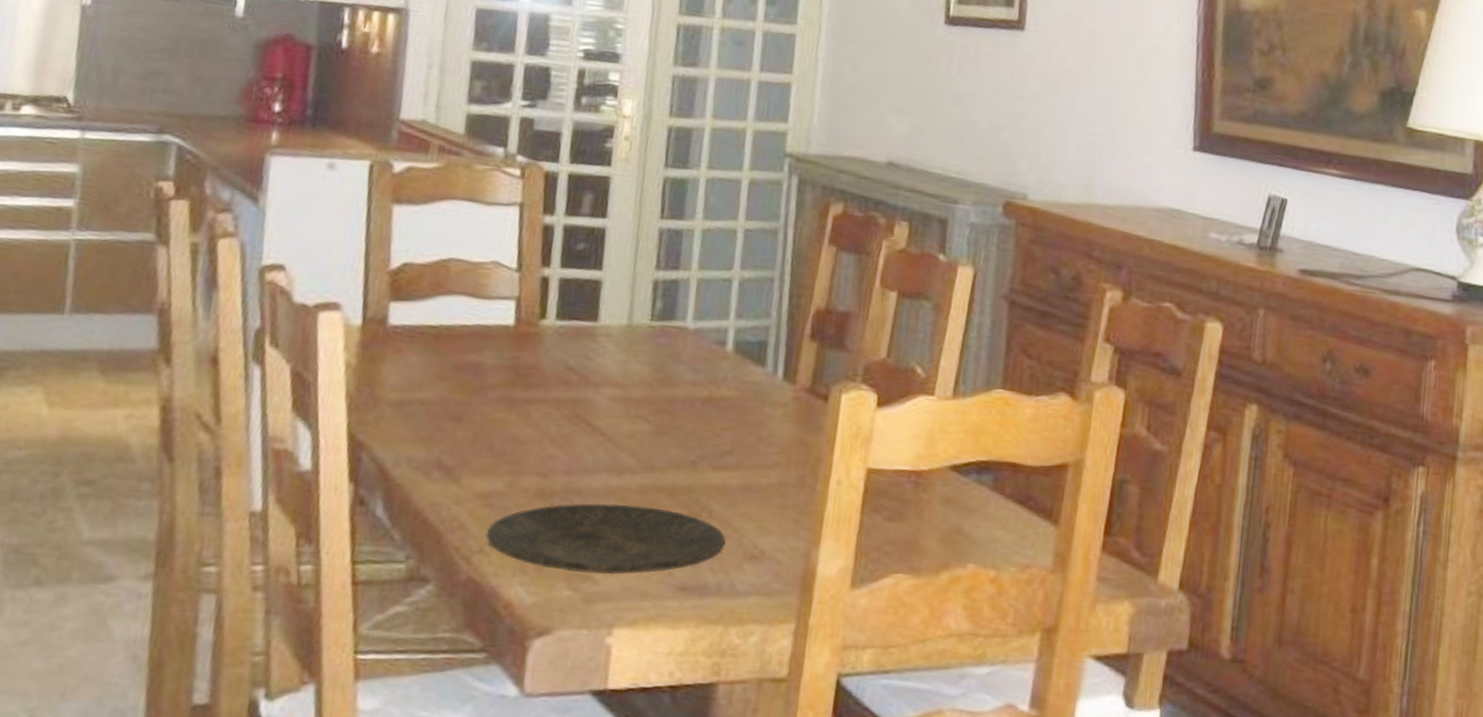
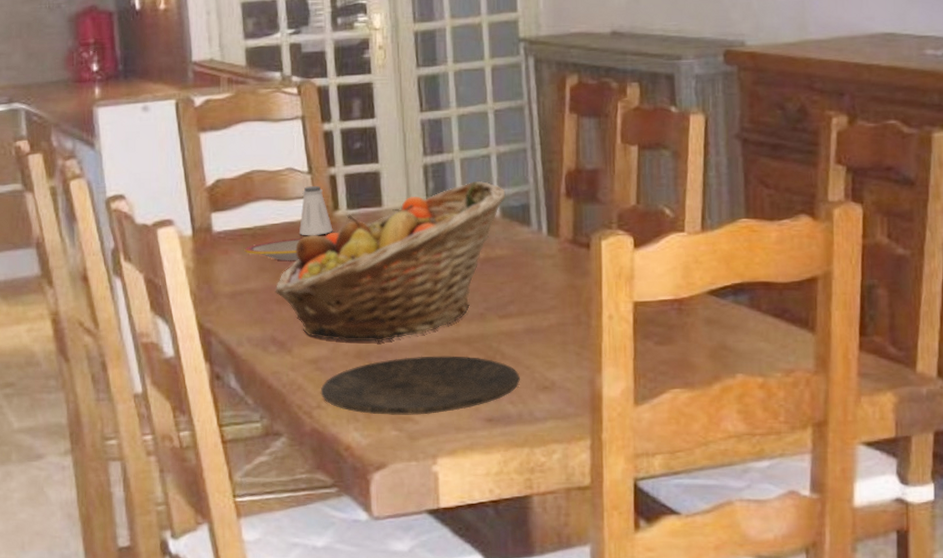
plate: none [422,345,525,372] -> present [244,236,326,260]
fruit basket: none [451,307,743,482] -> present [275,181,506,343]
saltshaker: none [494,286,535,346] -> present [299,186,333,235]

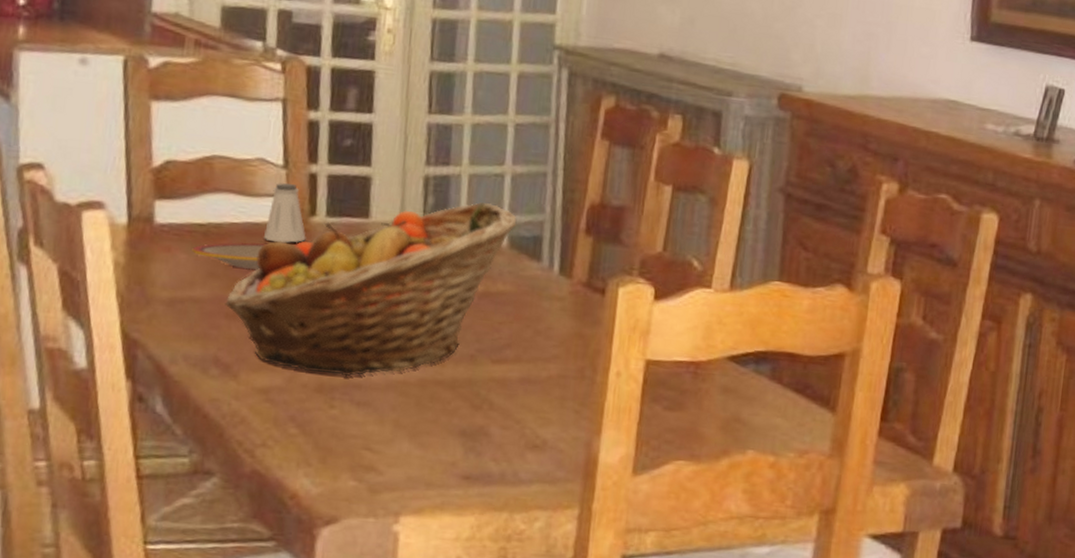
plate: present [320,356,520,415] -> none [267,396,508,466]

